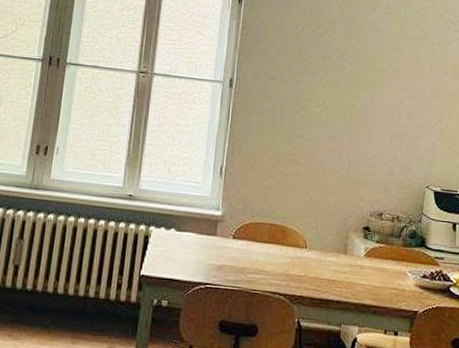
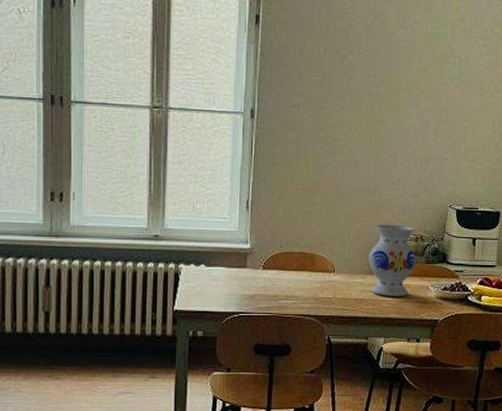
vase: none [342,200,393,281] -> present [368,224,416,297]

